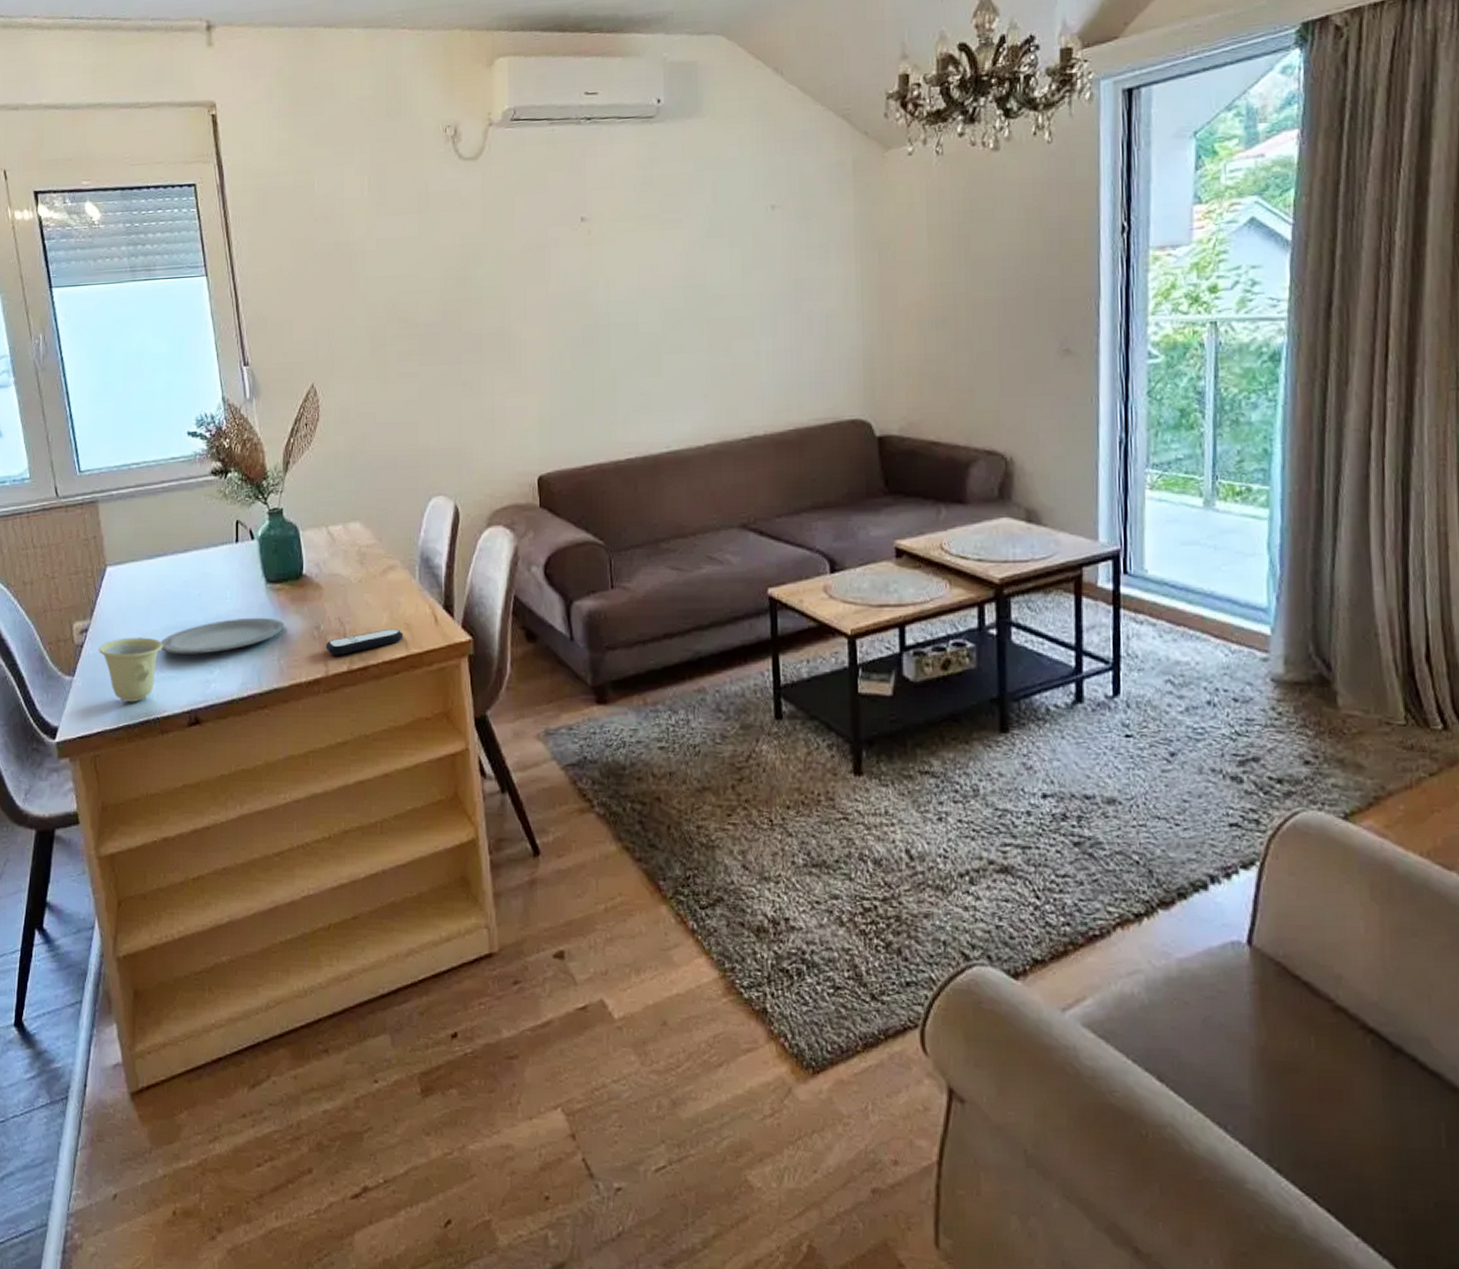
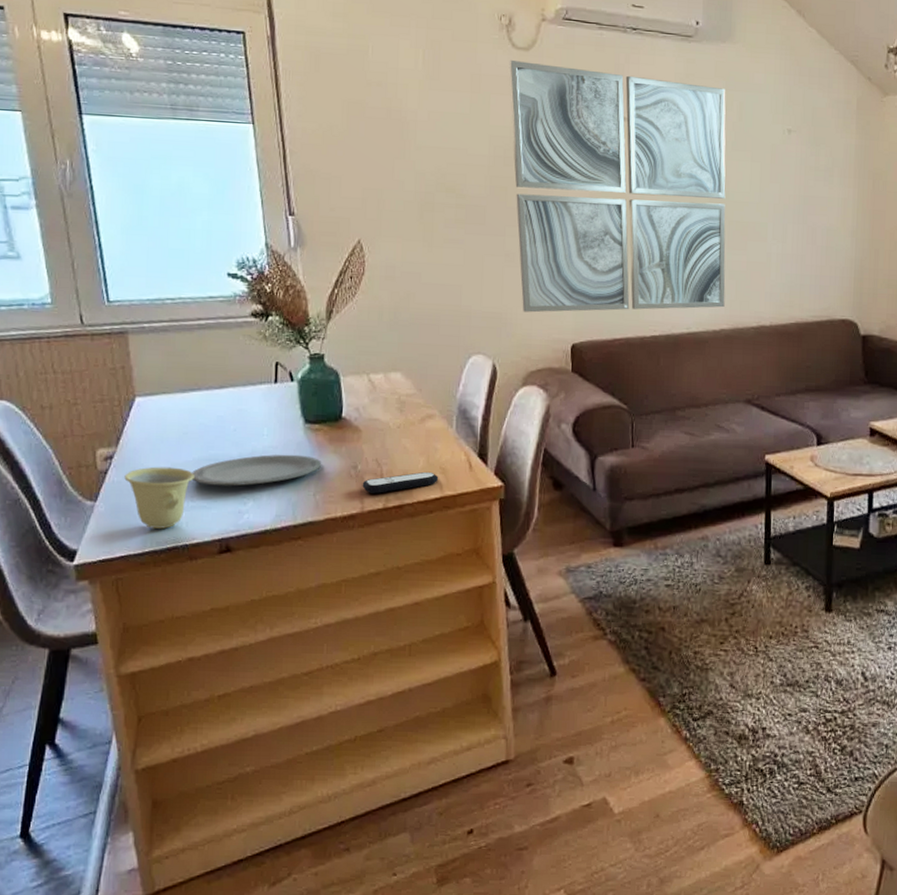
wall art: none [456,169,709,445] -> present [508,59,726,313]

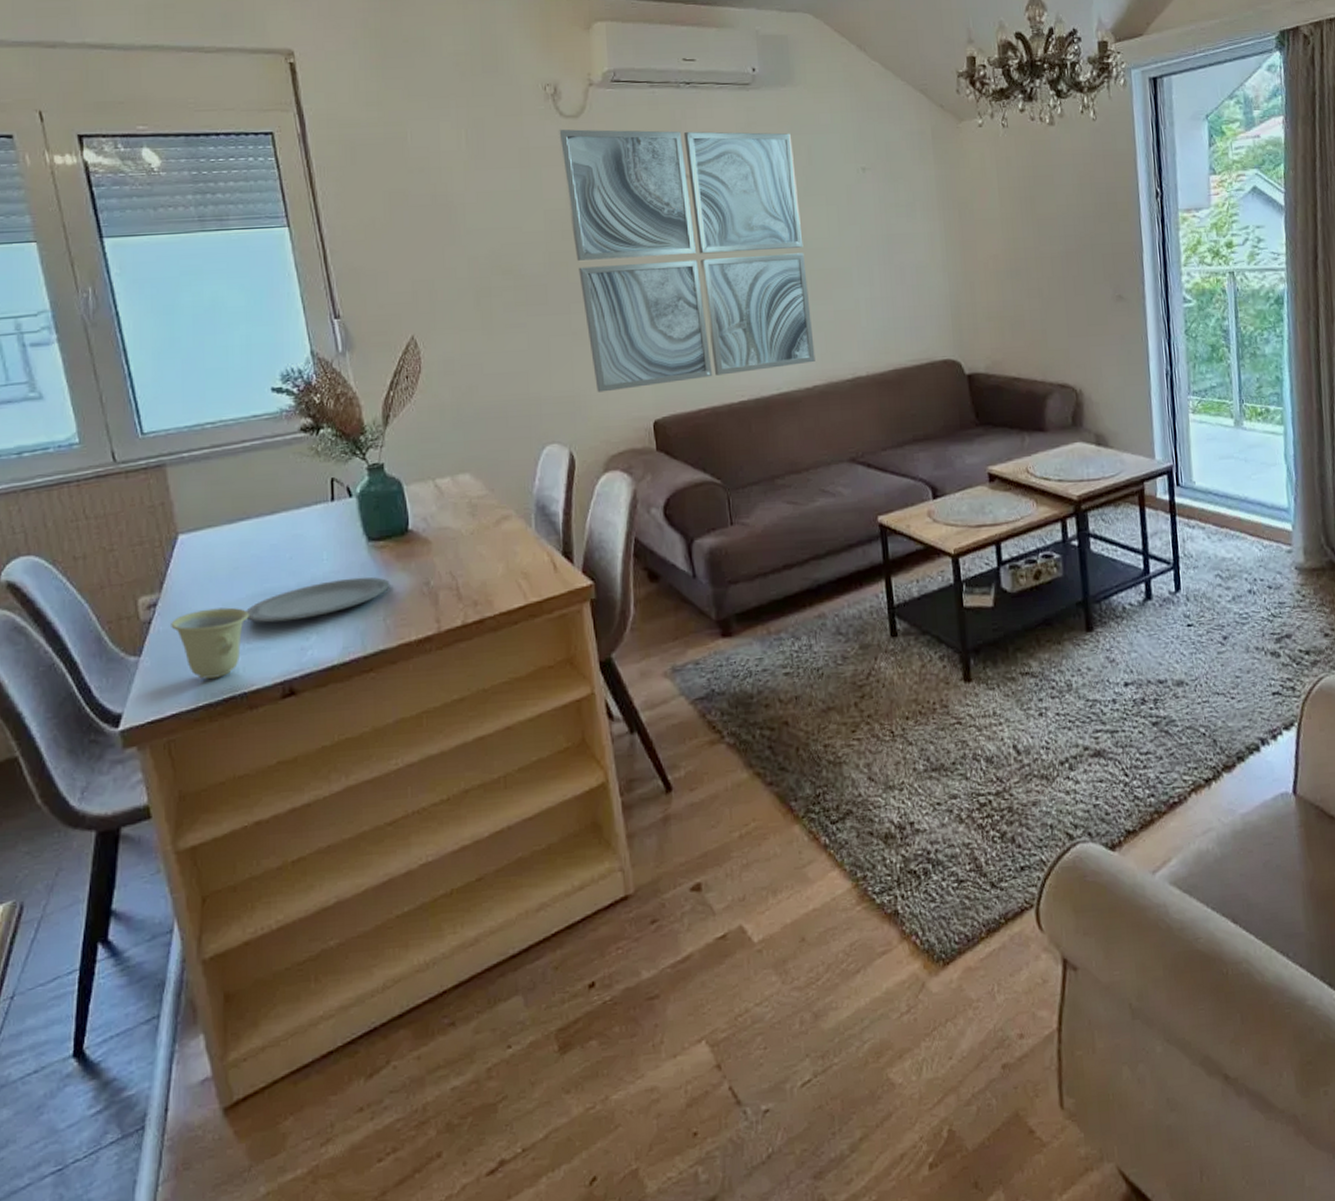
remote control: present [362,471,439,494] -> none [436,578,521,610]

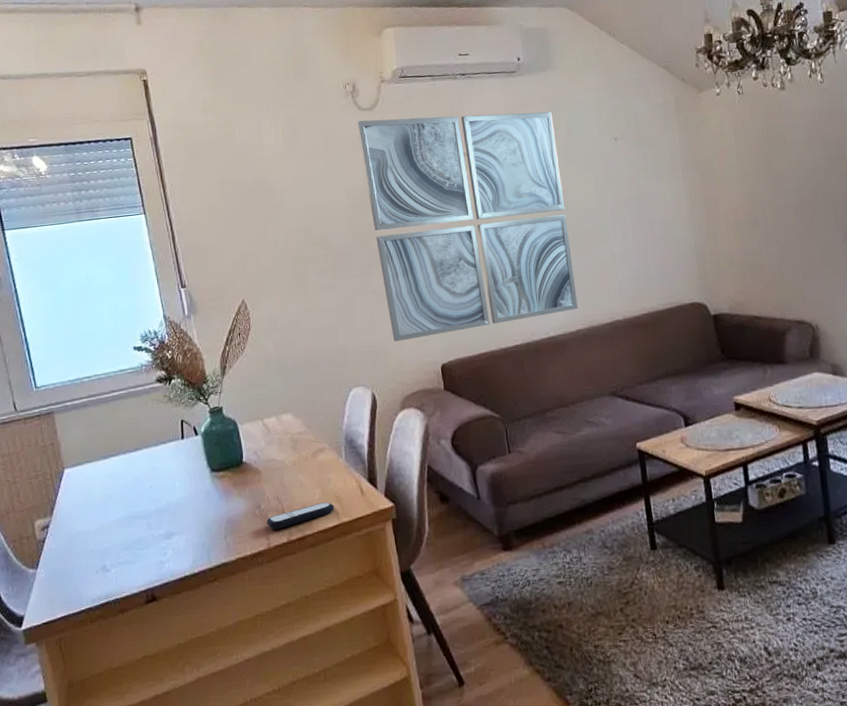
cup: present [171,607,249,679] -> none [60,528,119,587]
plate: present [246,577,391,623] -> none [117,502,229,541]
remote control: none [436,578,521,610] -> present [266,501,335,529]

